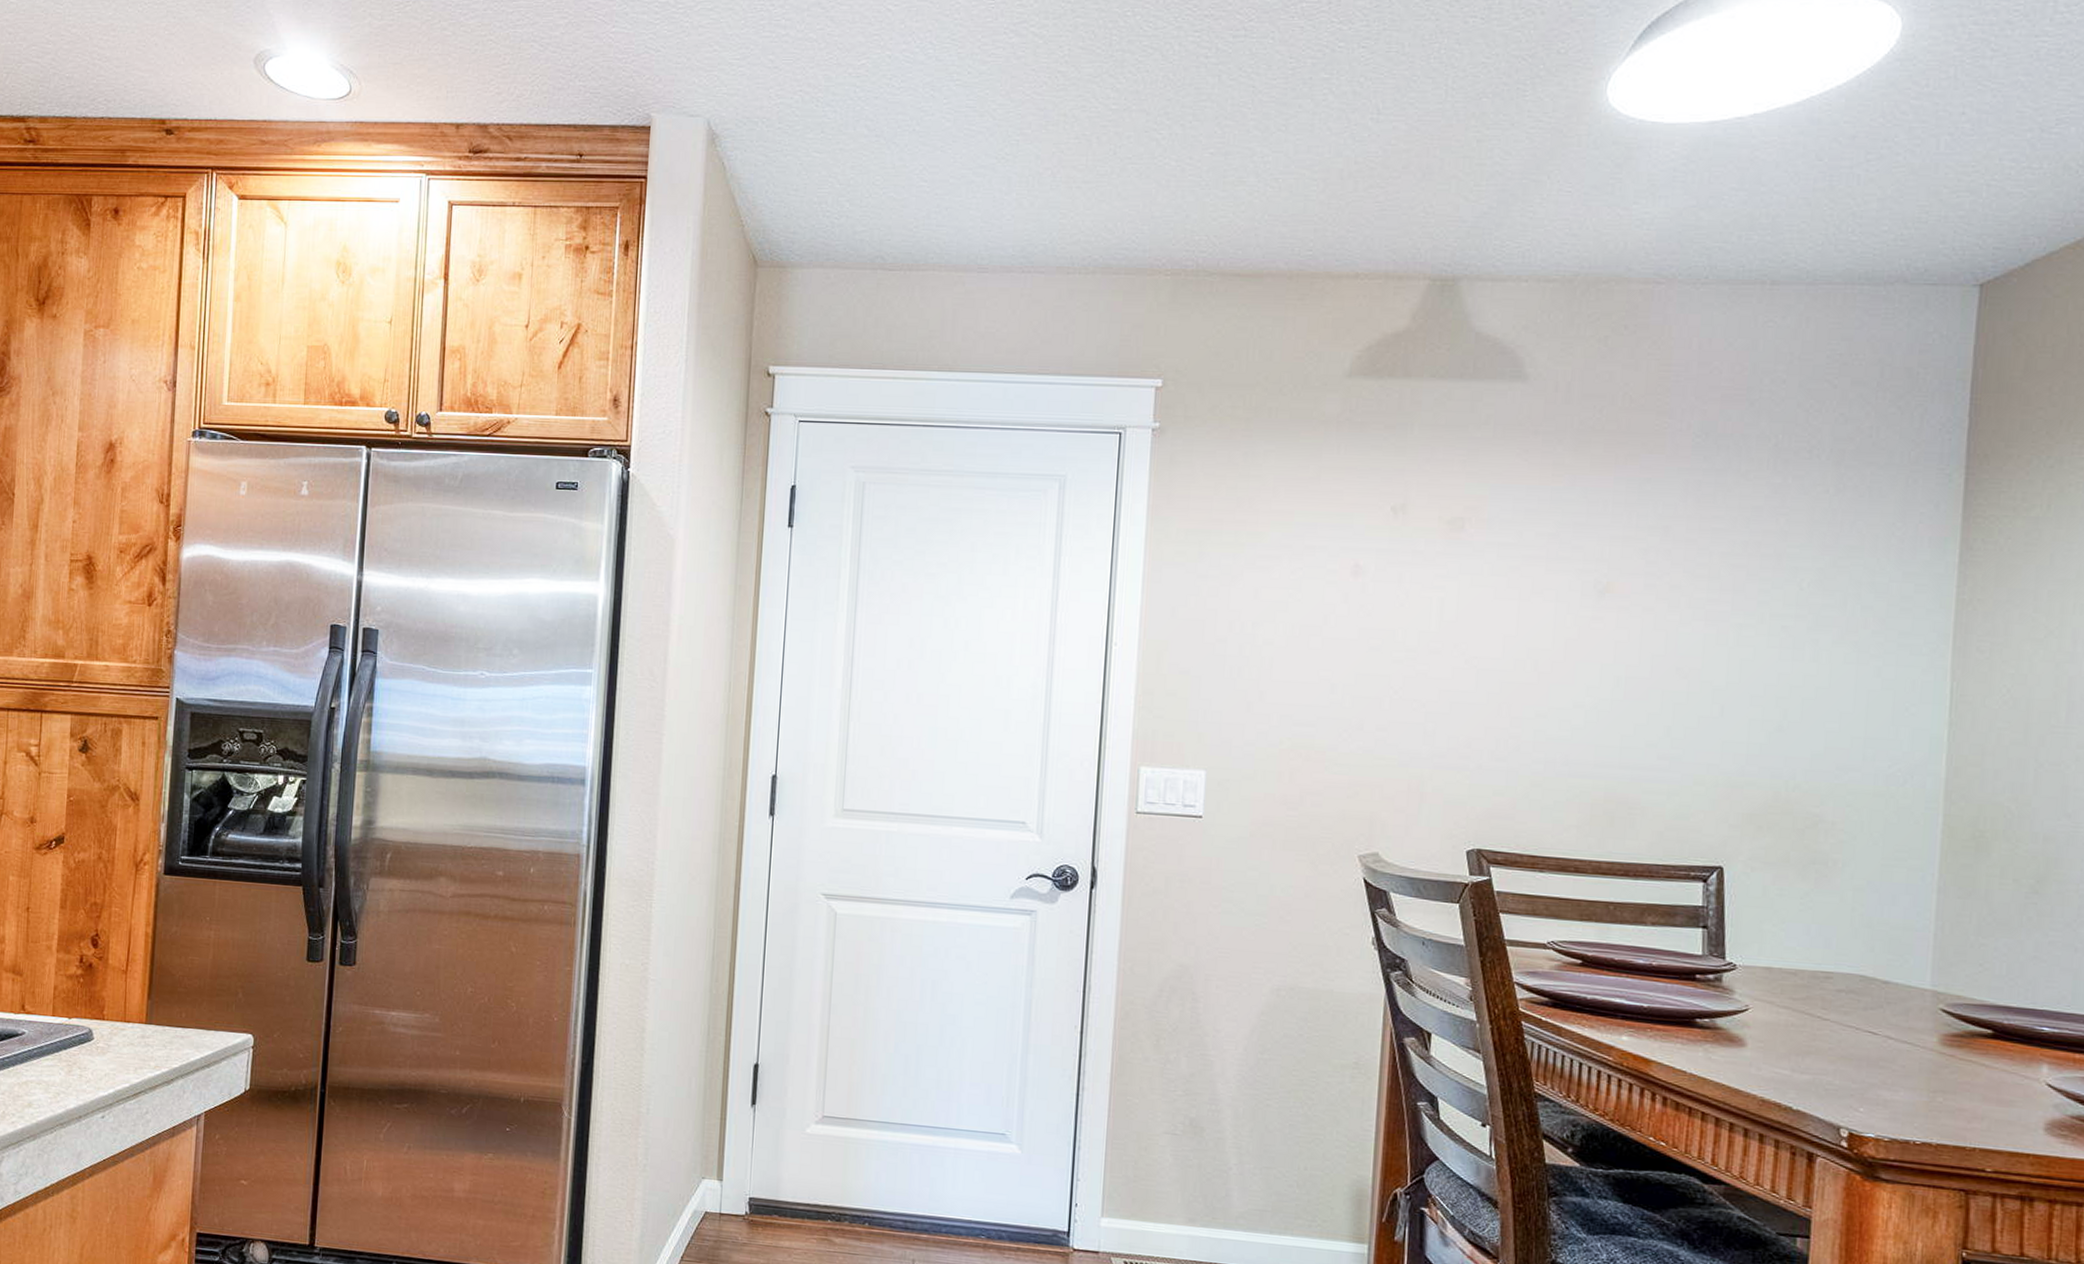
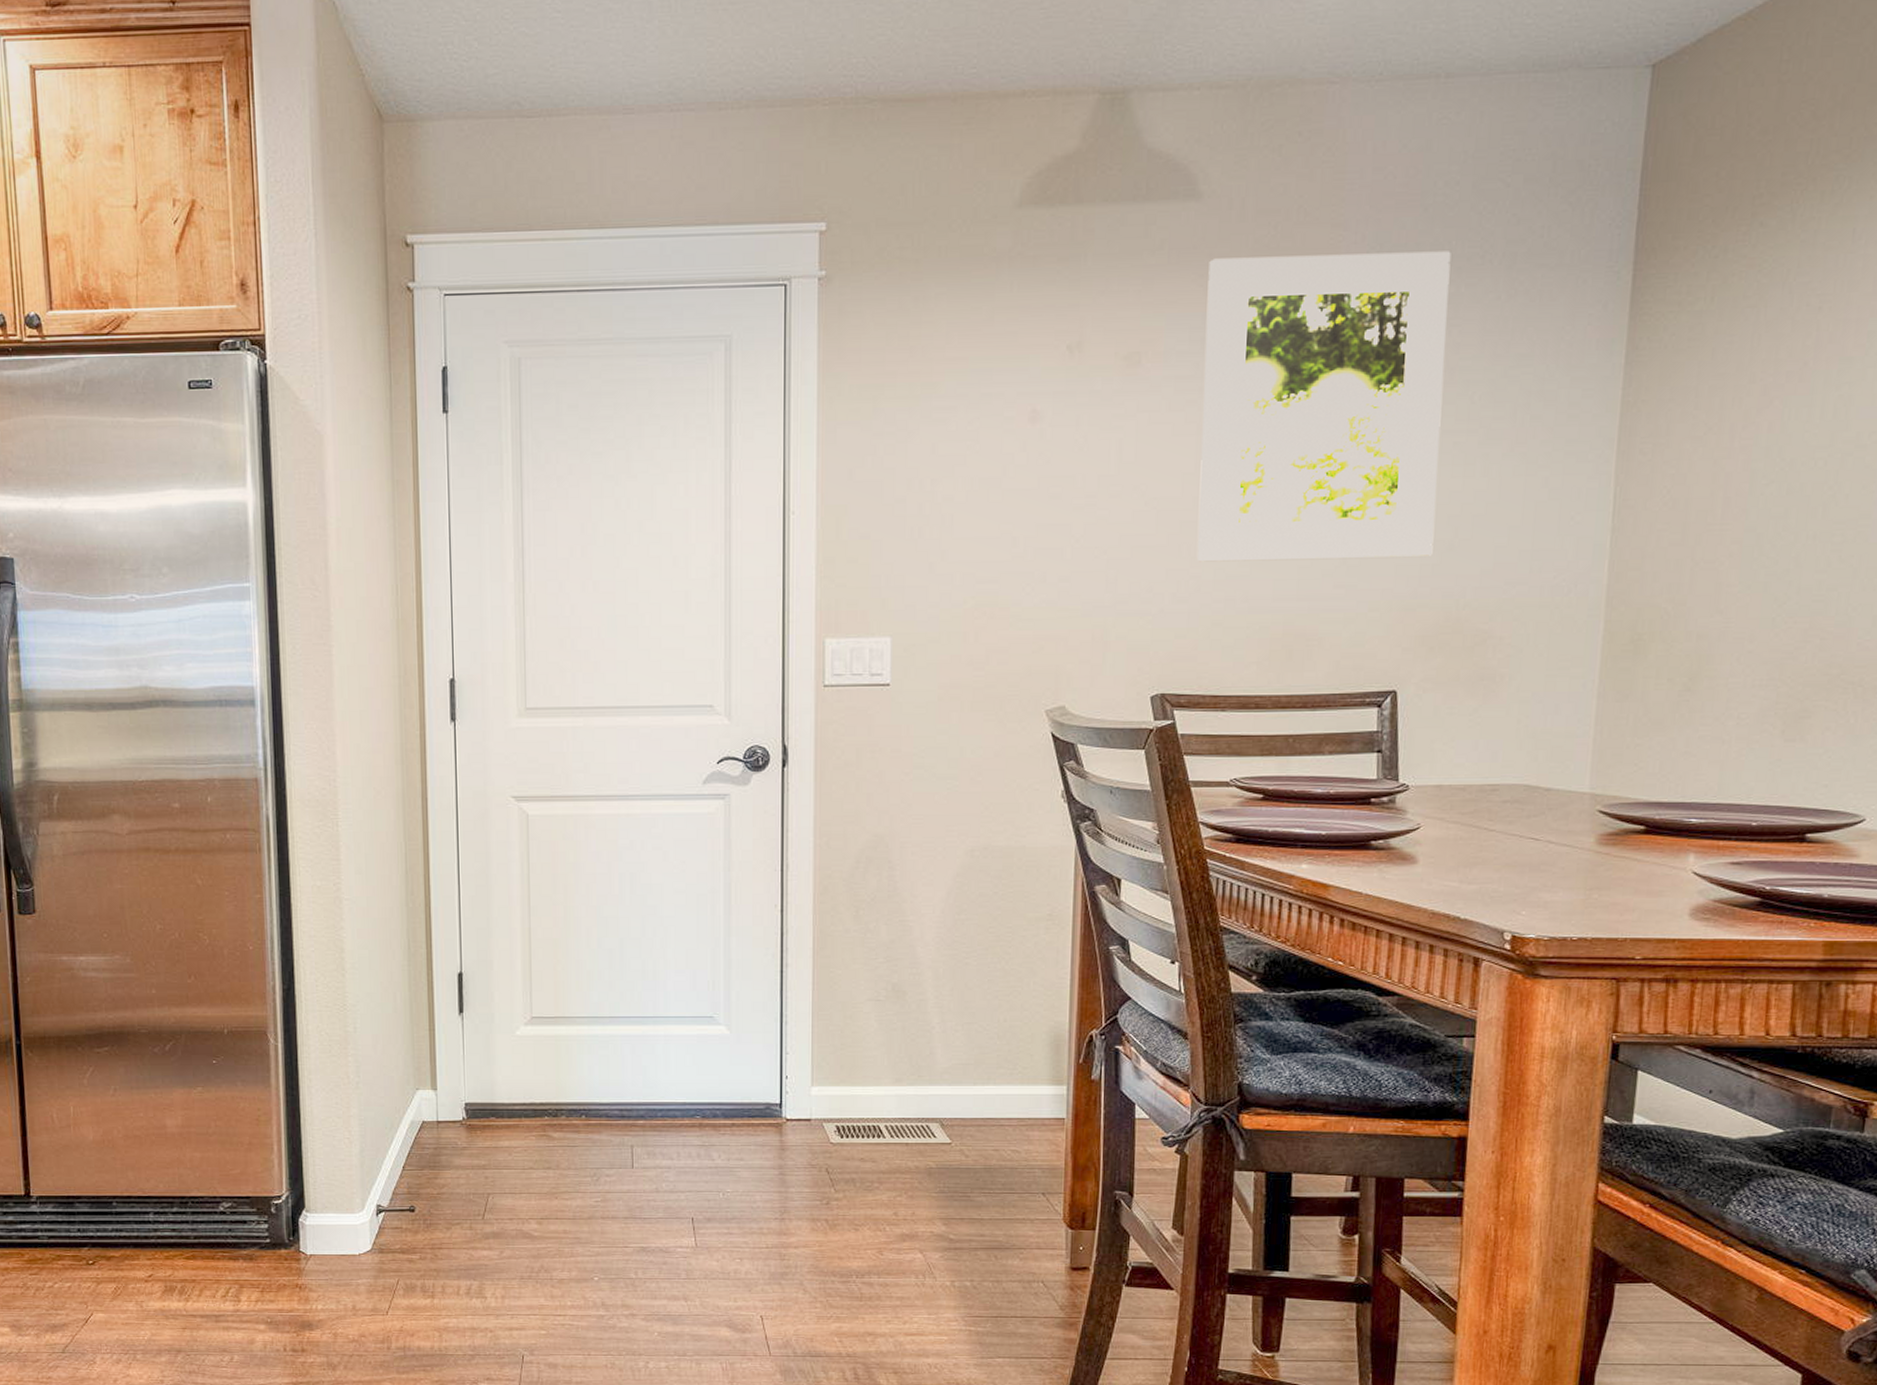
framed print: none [1517,436,1778,735] -> present [1197,251,1451,562]

